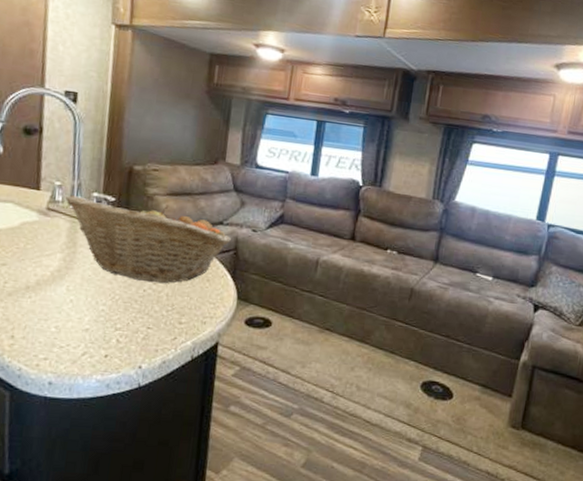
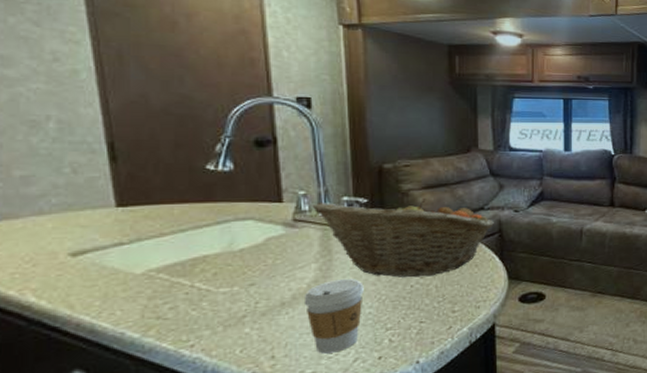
coffee cup: none [45,272,101,343] -> present [303,279,364,354]

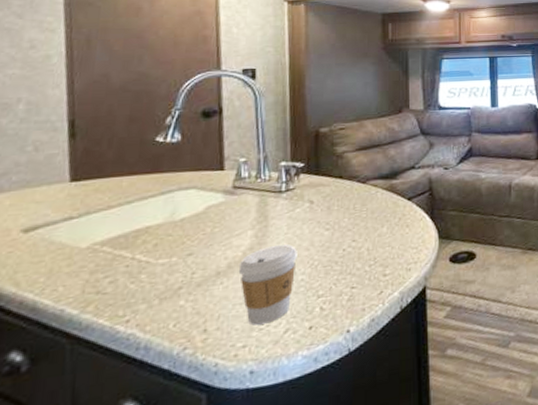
fruit basket: present [311,198,494,278] -> none [251,160,425,241]

